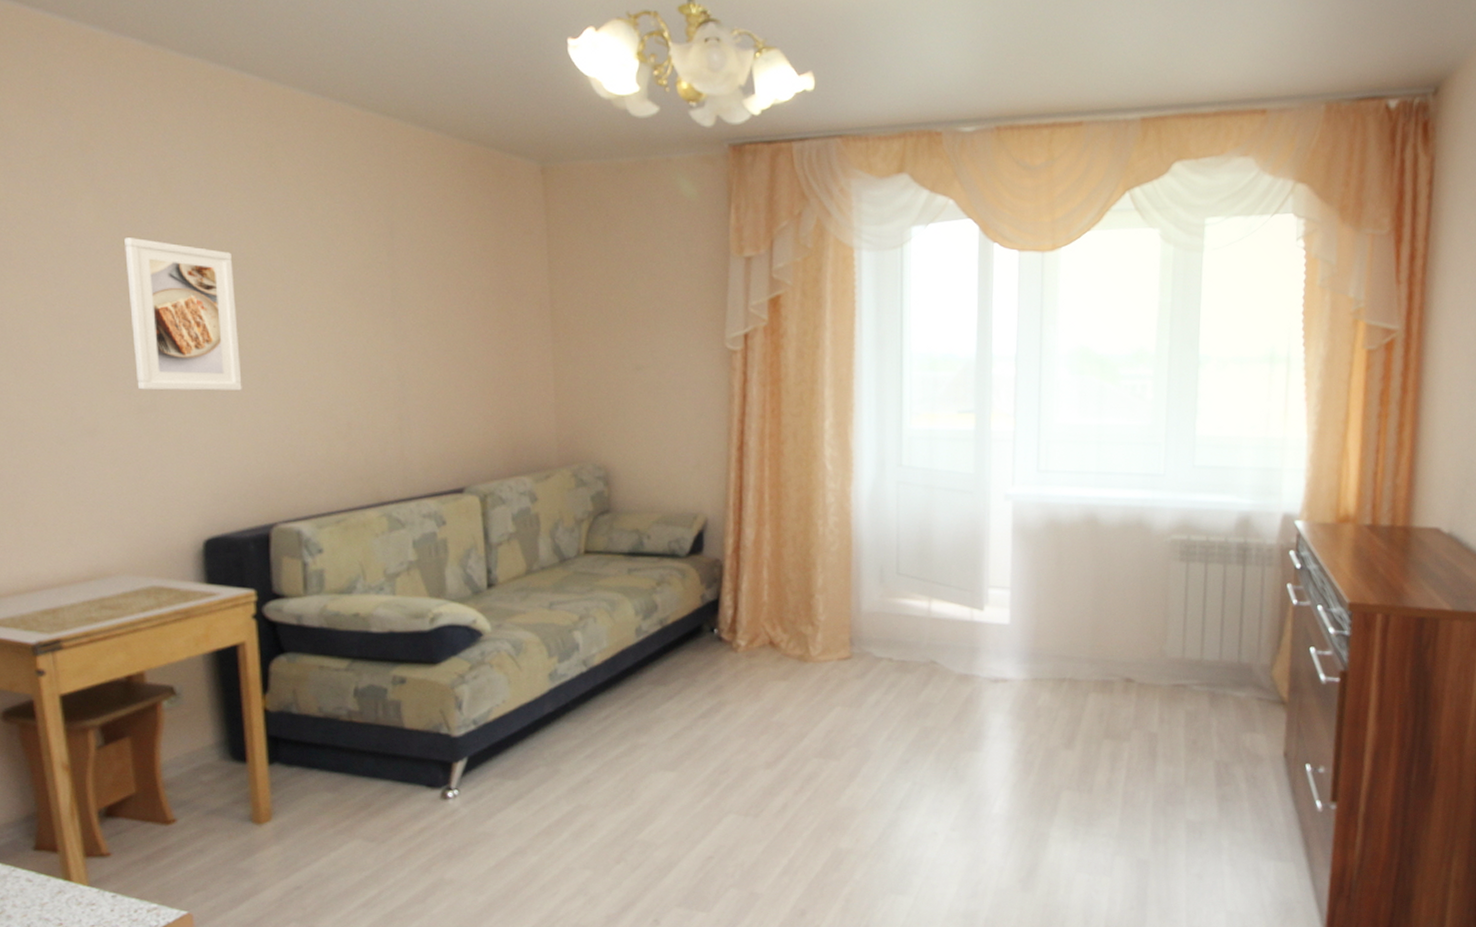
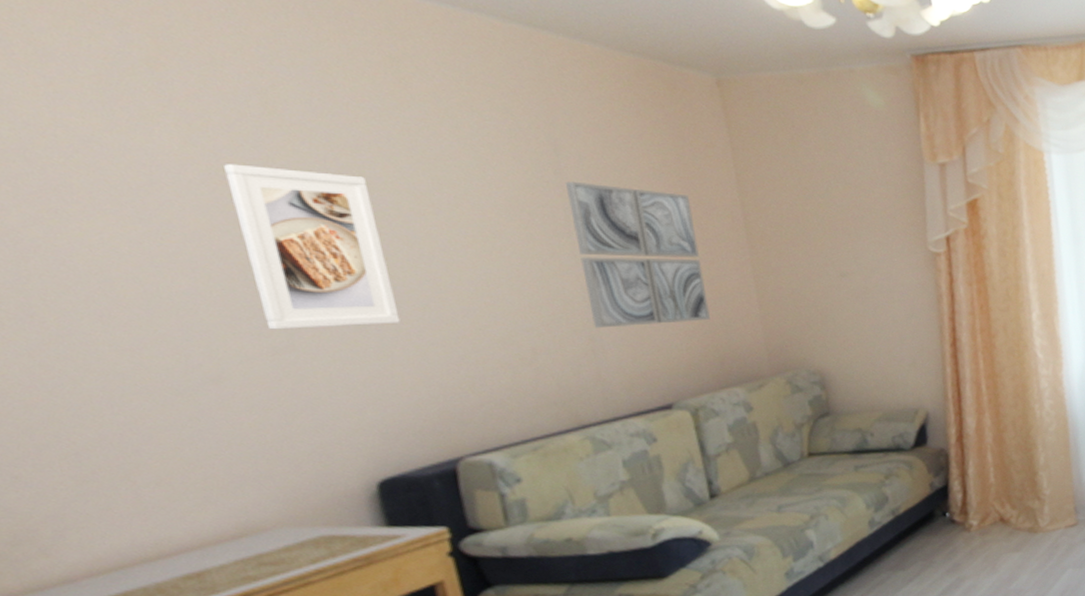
wall art: none [395,263,510,408] -> present [564,181,711,329]

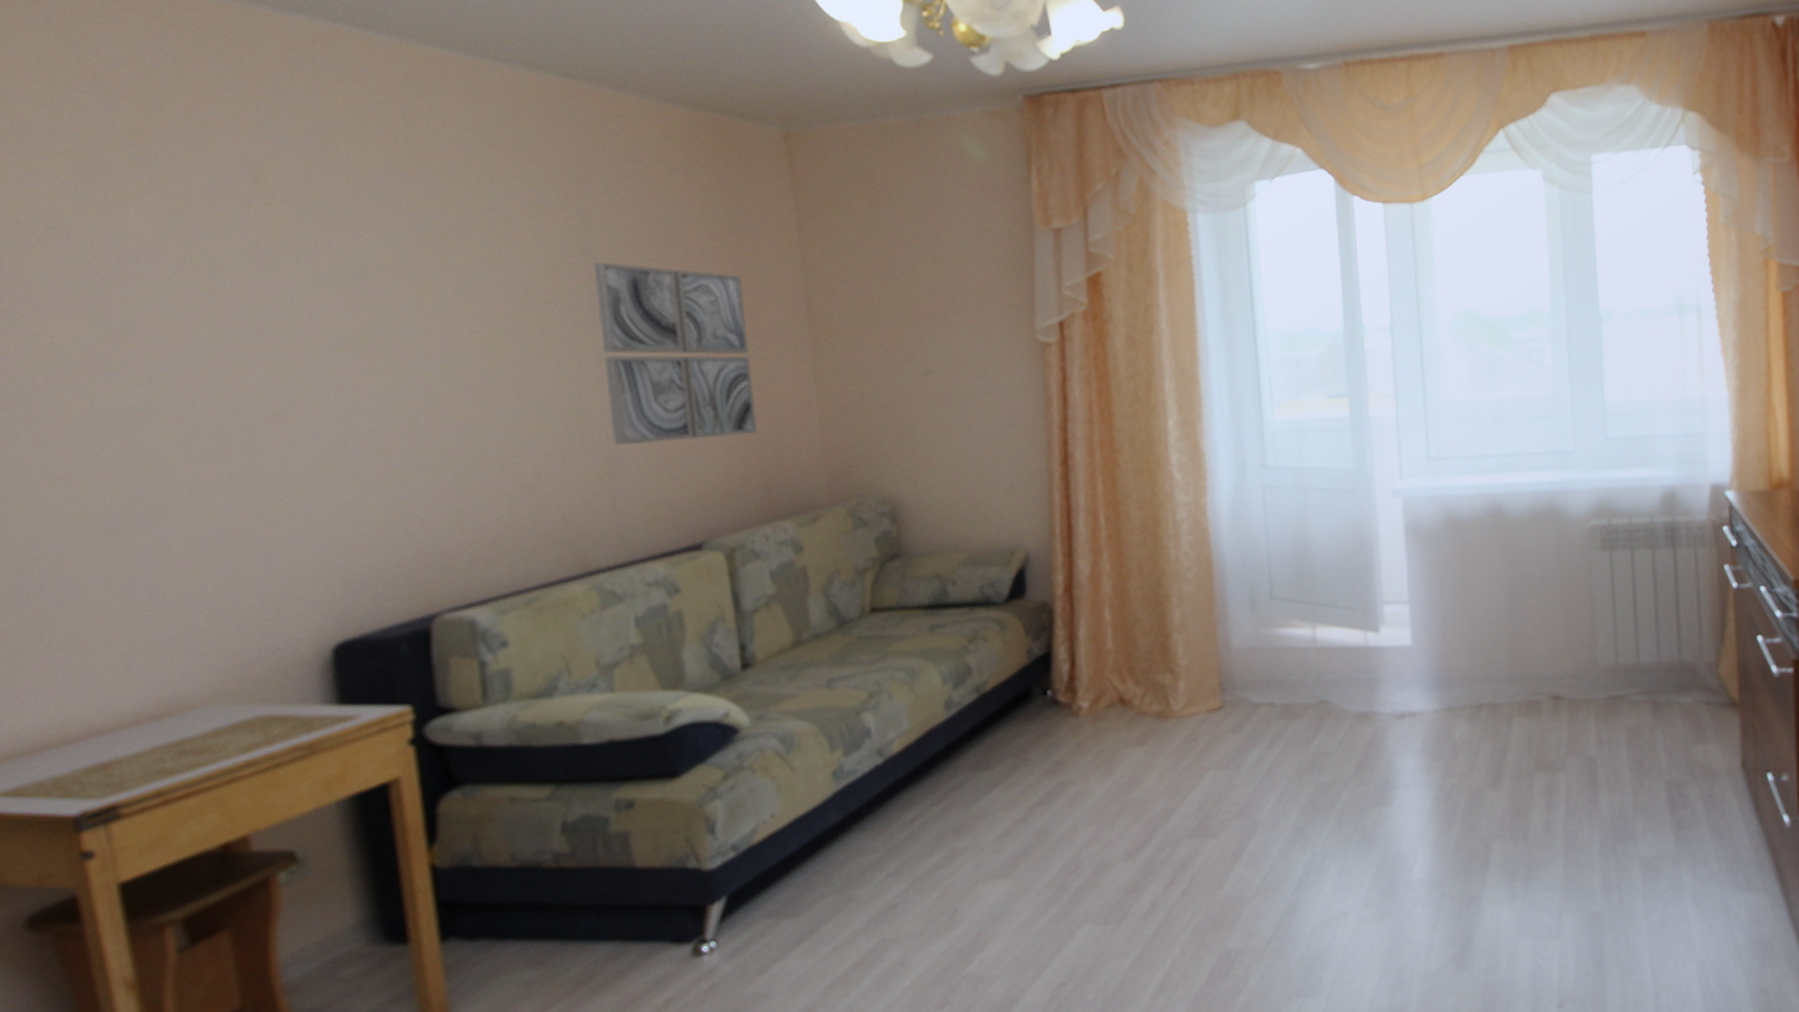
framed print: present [224,164,401,330] -> none [201,251,382,452]

